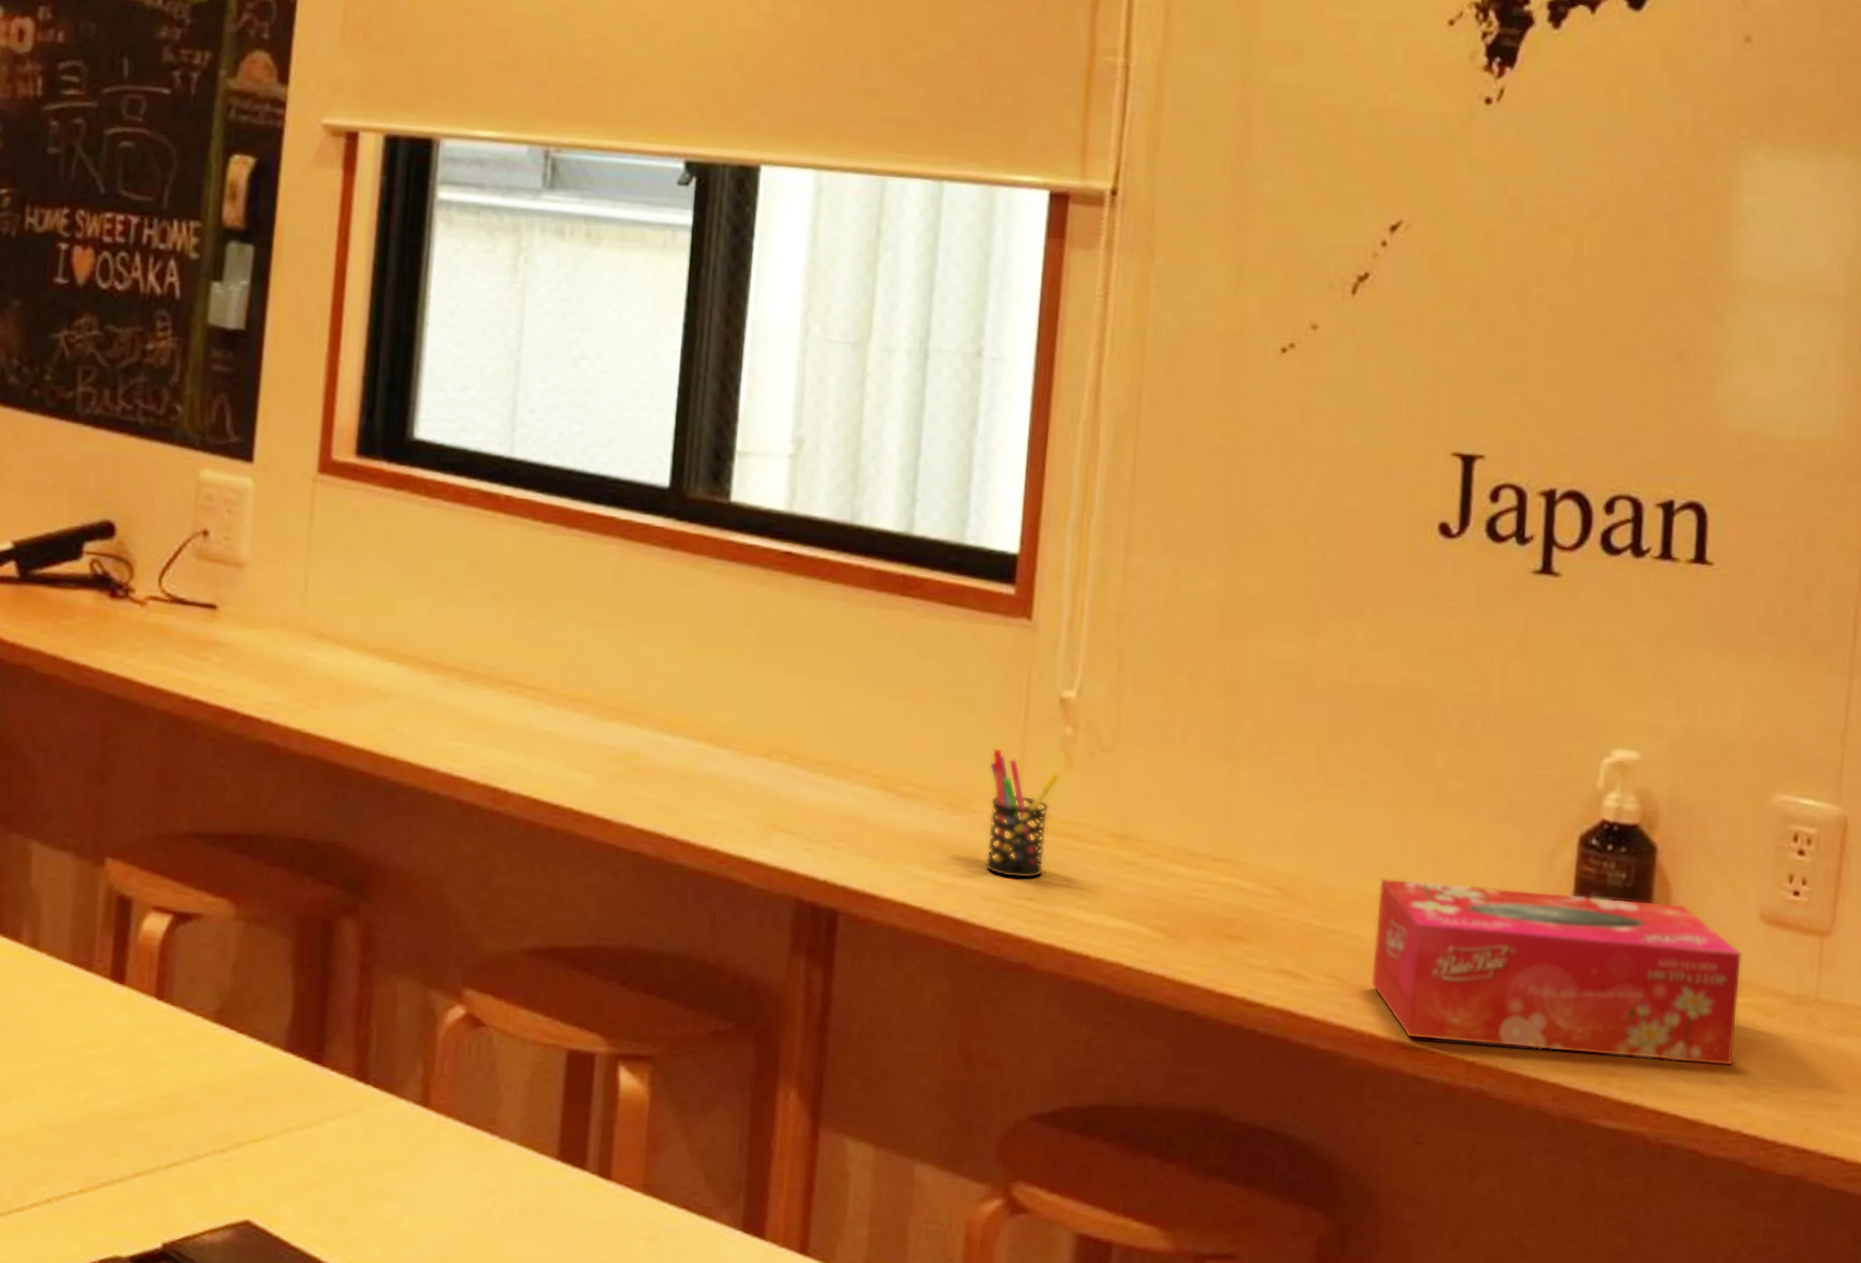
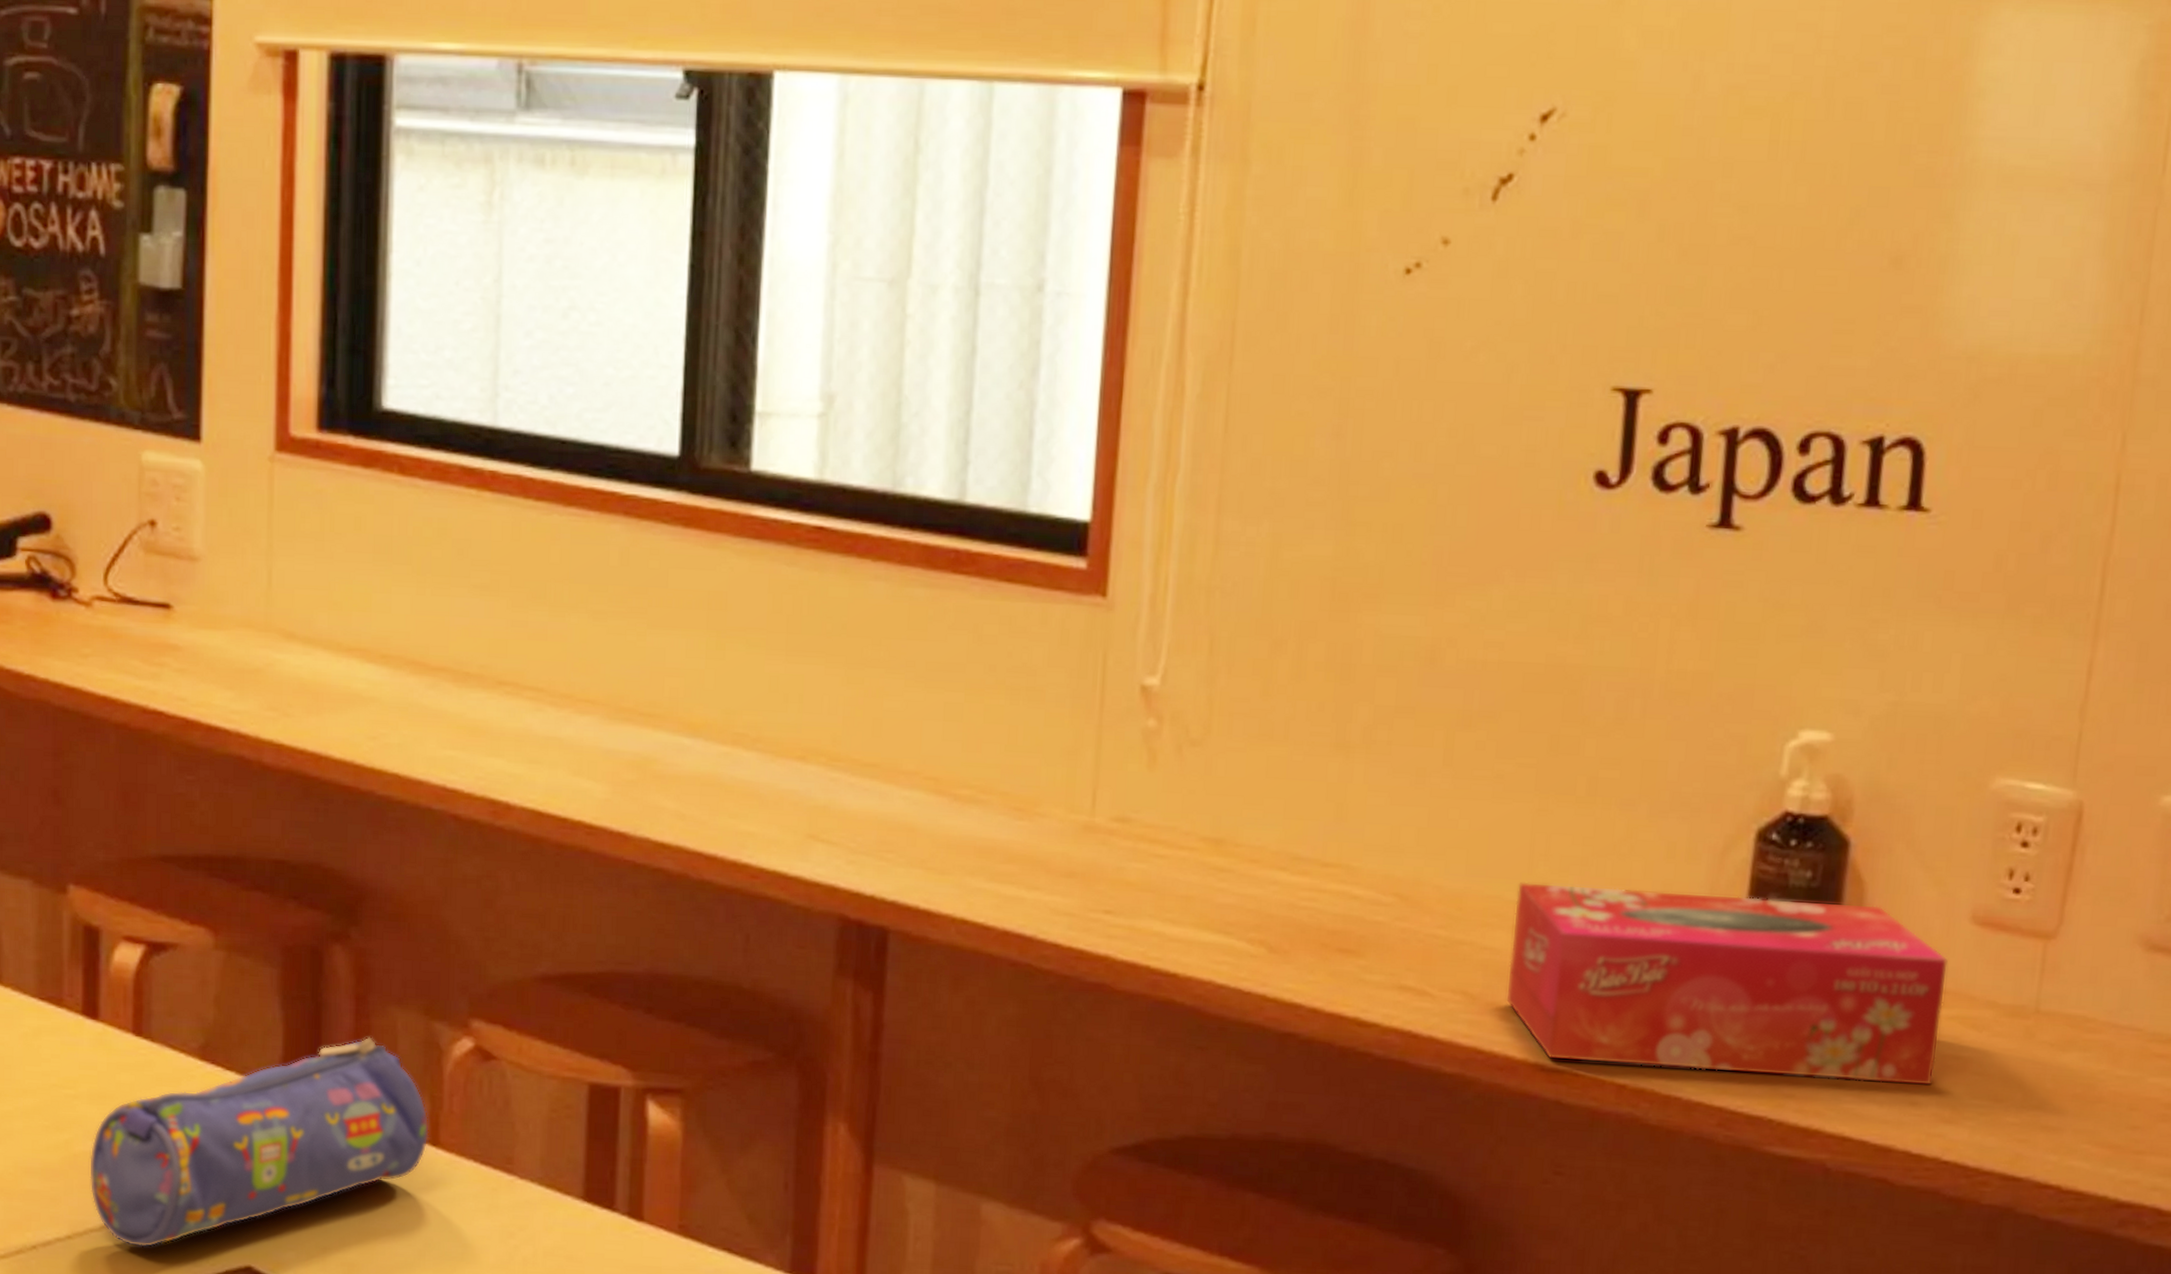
pencil case: none [105,1003,421,1202] -> present [89,1036,429,1248]
pen holder: present [984,748,1061,879] -> none [1055,744,1143,890]

